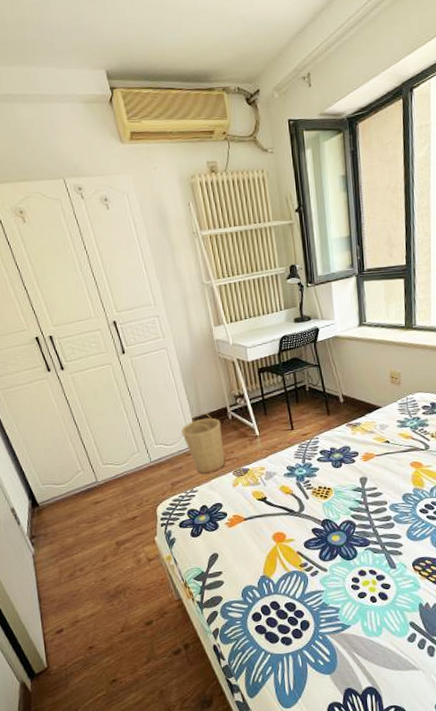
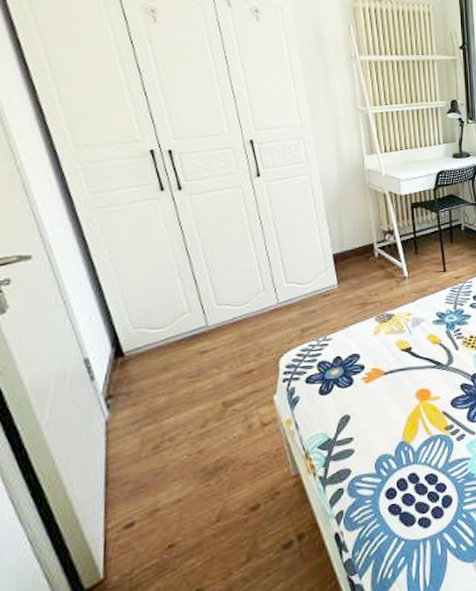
basket: present [181,412,225,474] -> none [319,248,367,319]

